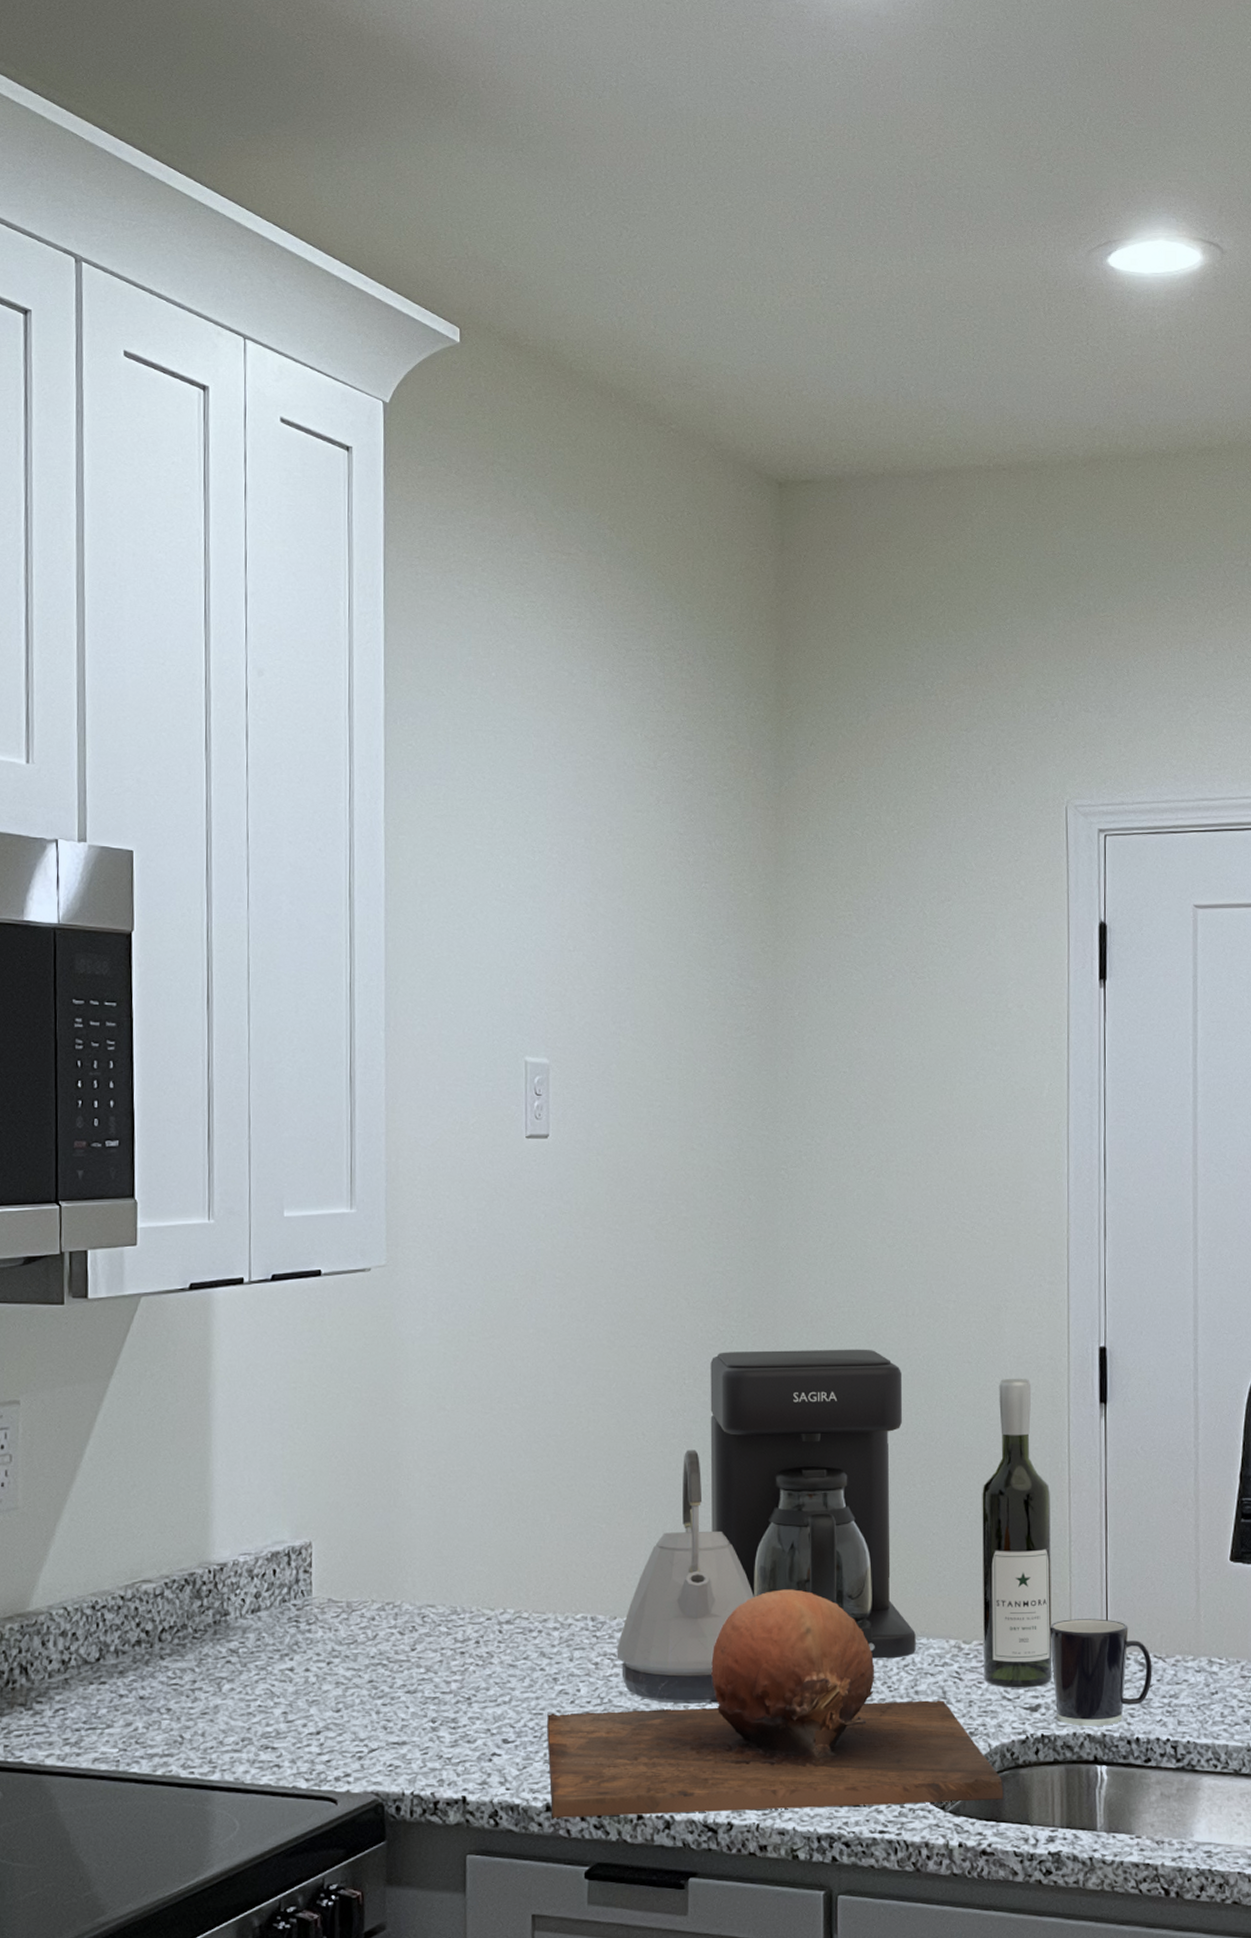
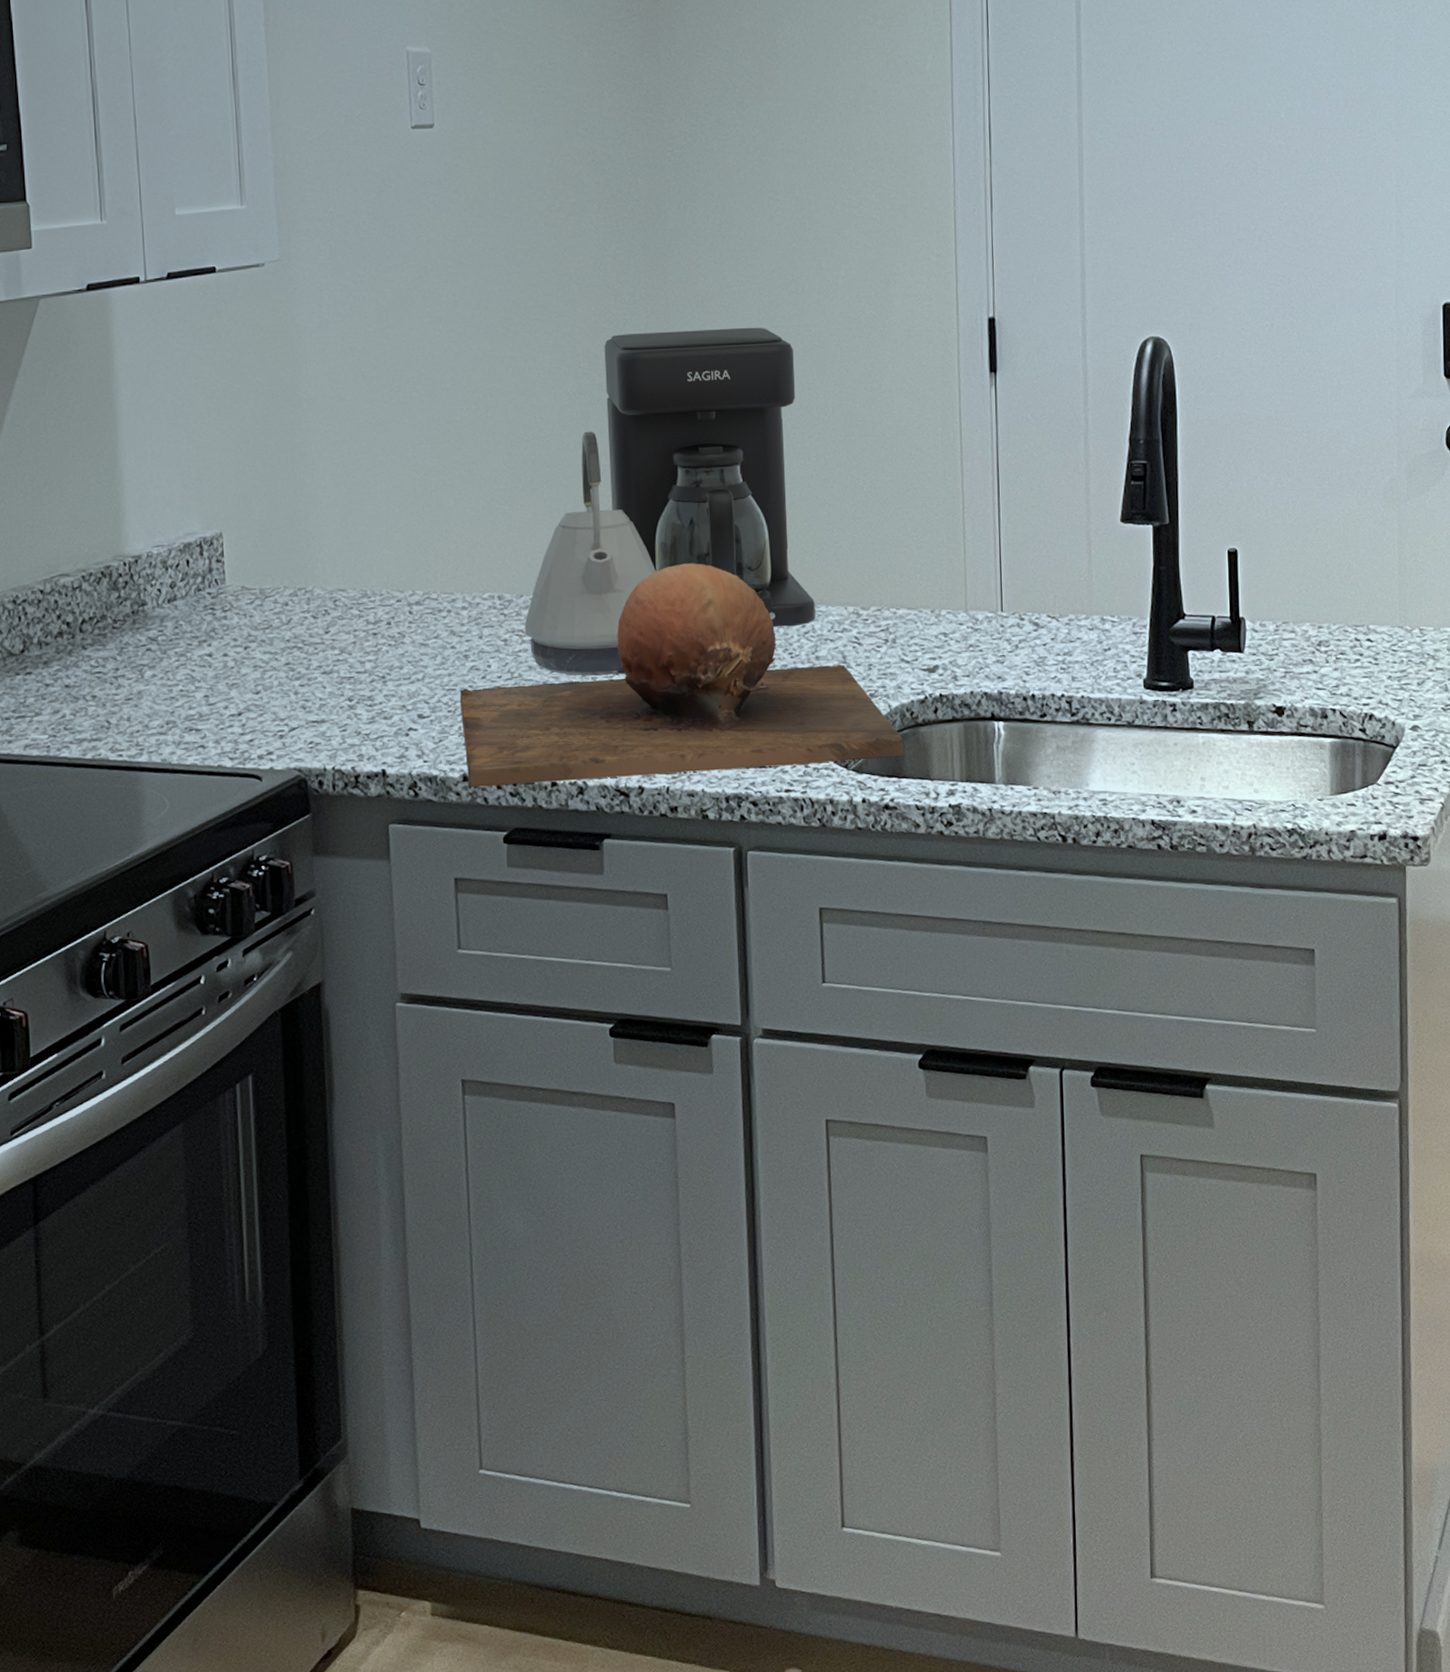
bottle: present [982,1378,1053,1688] -> none [876,351,949,652]
mug: present [1049,1619,1152,1726] -> none [945,582,1046,685]

